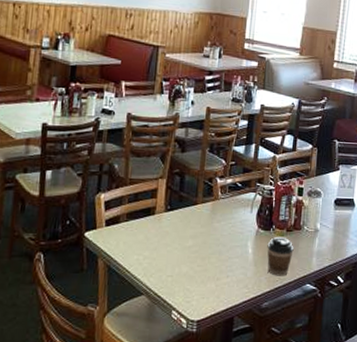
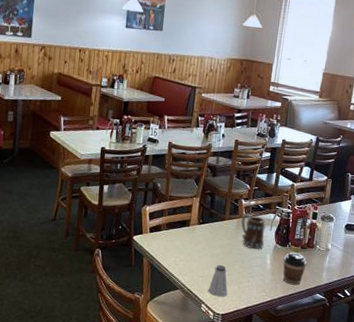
saltshaker: none [179,260,204,298] -> present [208,265,228,297]
mug: none [216,195,246,237] -> present [241,214,266,250]

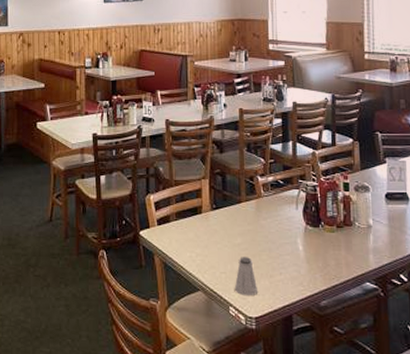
mug: present [241,214,266,250] -> none [260,193,292,234]
coffee cup: present [283,252,307,286] -> none [318,233,347,274]

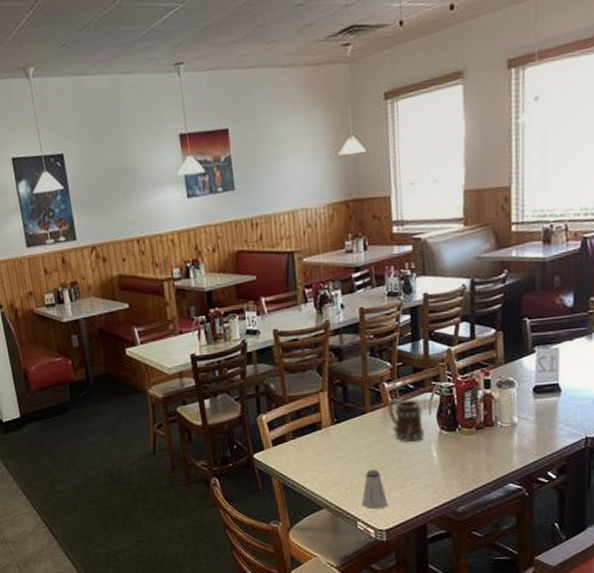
mug: none [260,193,292,234] -> present [388,399,425,443]

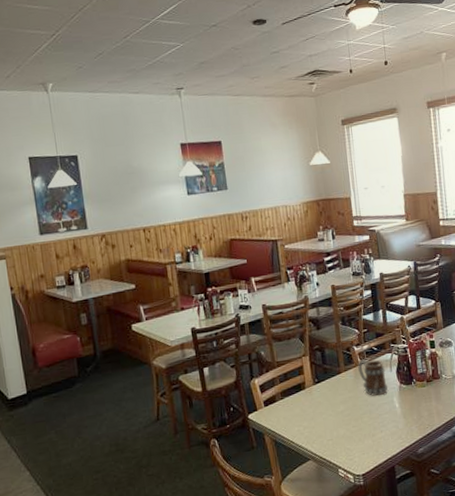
saltshaker: present [361,470,389,509] -> none [341,421,363,457]

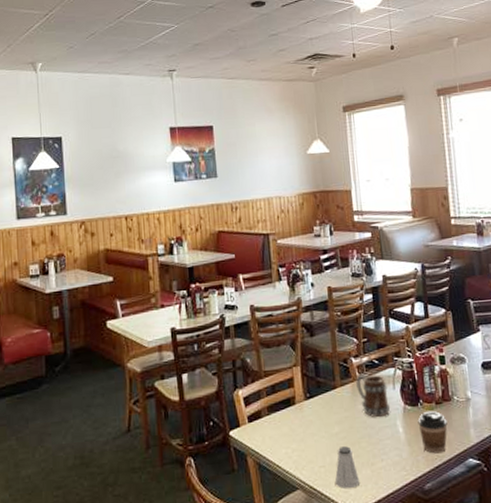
saltshaker: none [341,421,363,457] -> present [334,446,360,488]
coffee cup: none [411,388,437,424] -> present [418,410,448,454]

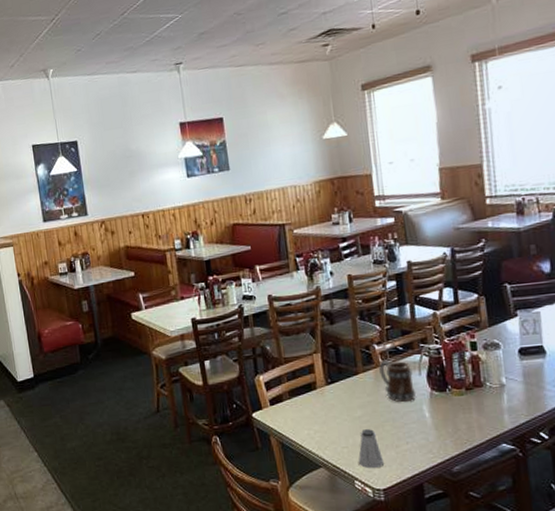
coffee cup: present [418,410,448,454] -> none [446,396,479,438]

